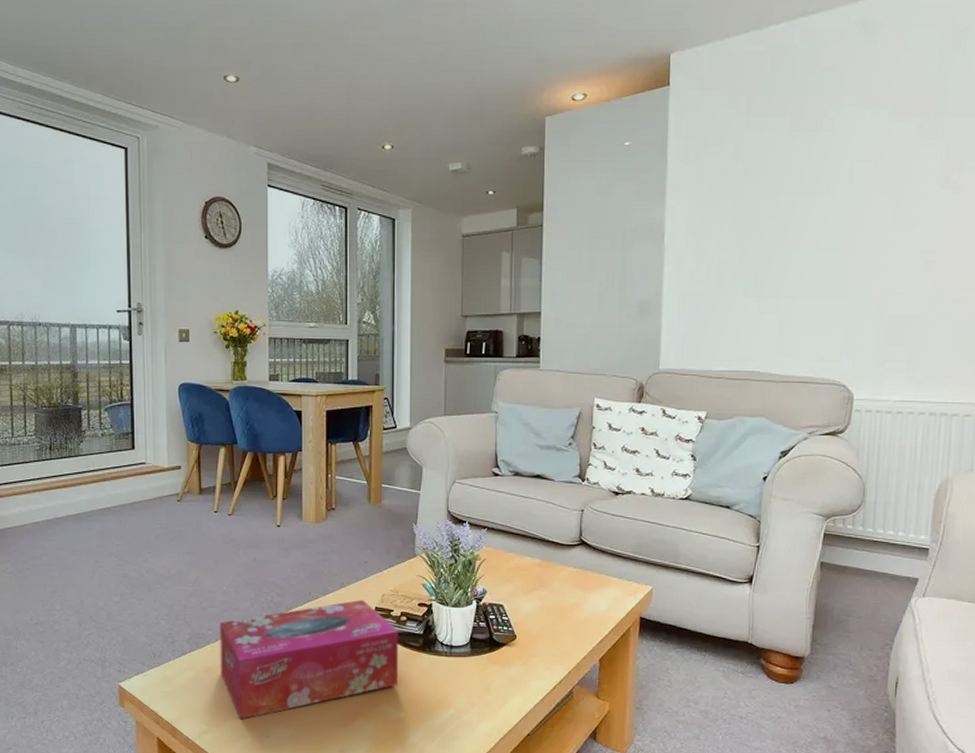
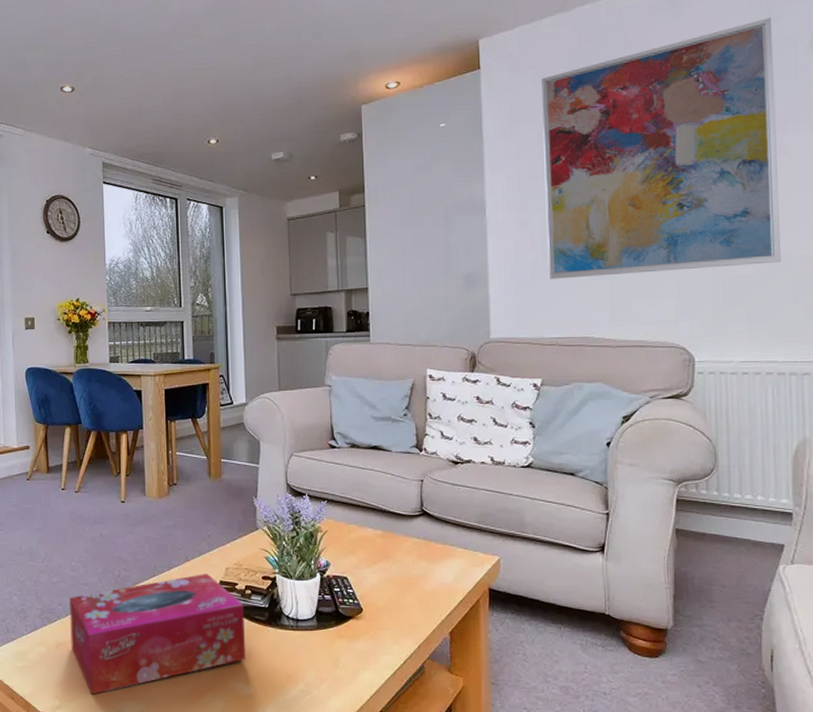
wall art: none [721,51,961,311] -> present [541,18,781,279]

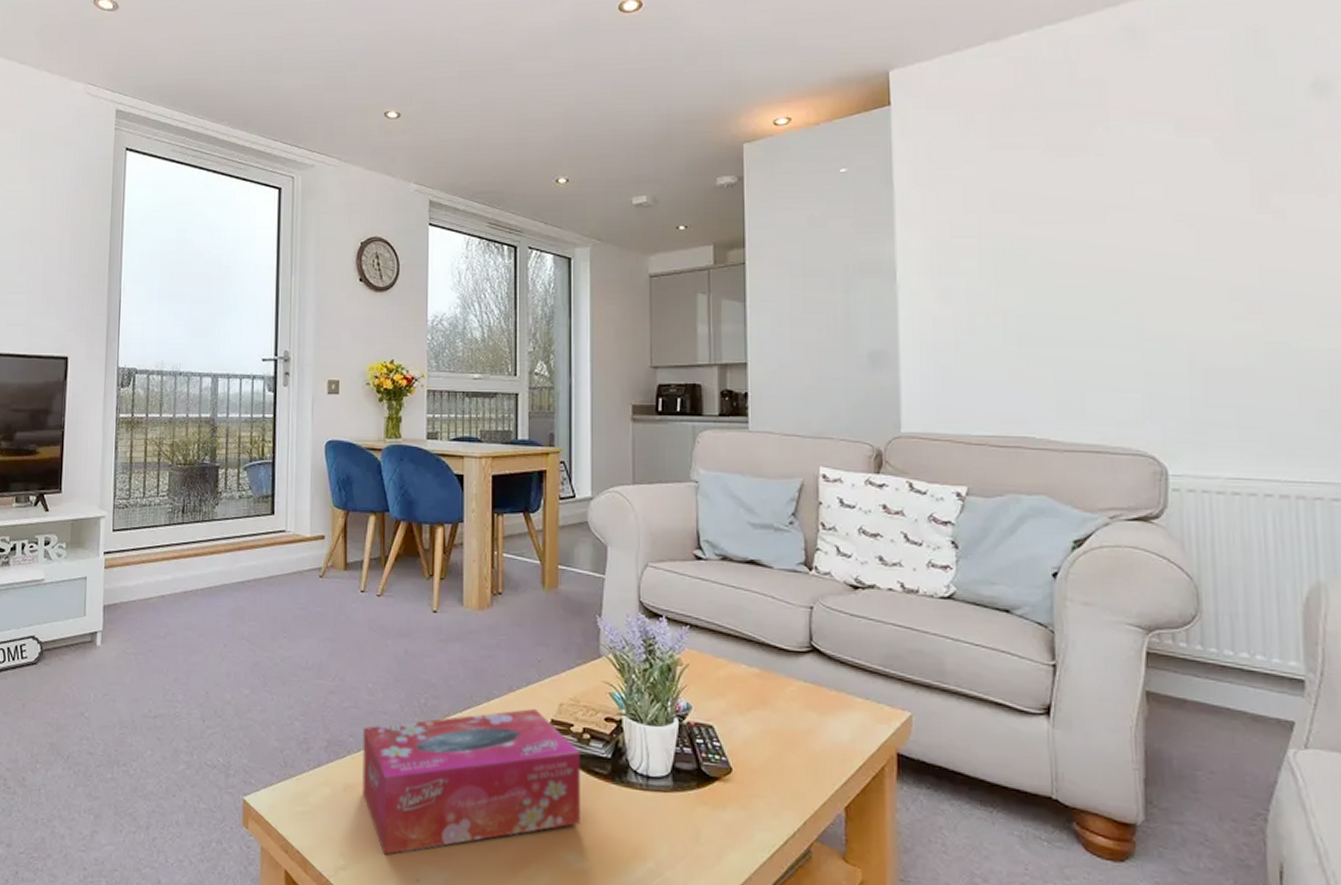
wall art: present [541,18,781,279] -> none [967,54,1280,363]

